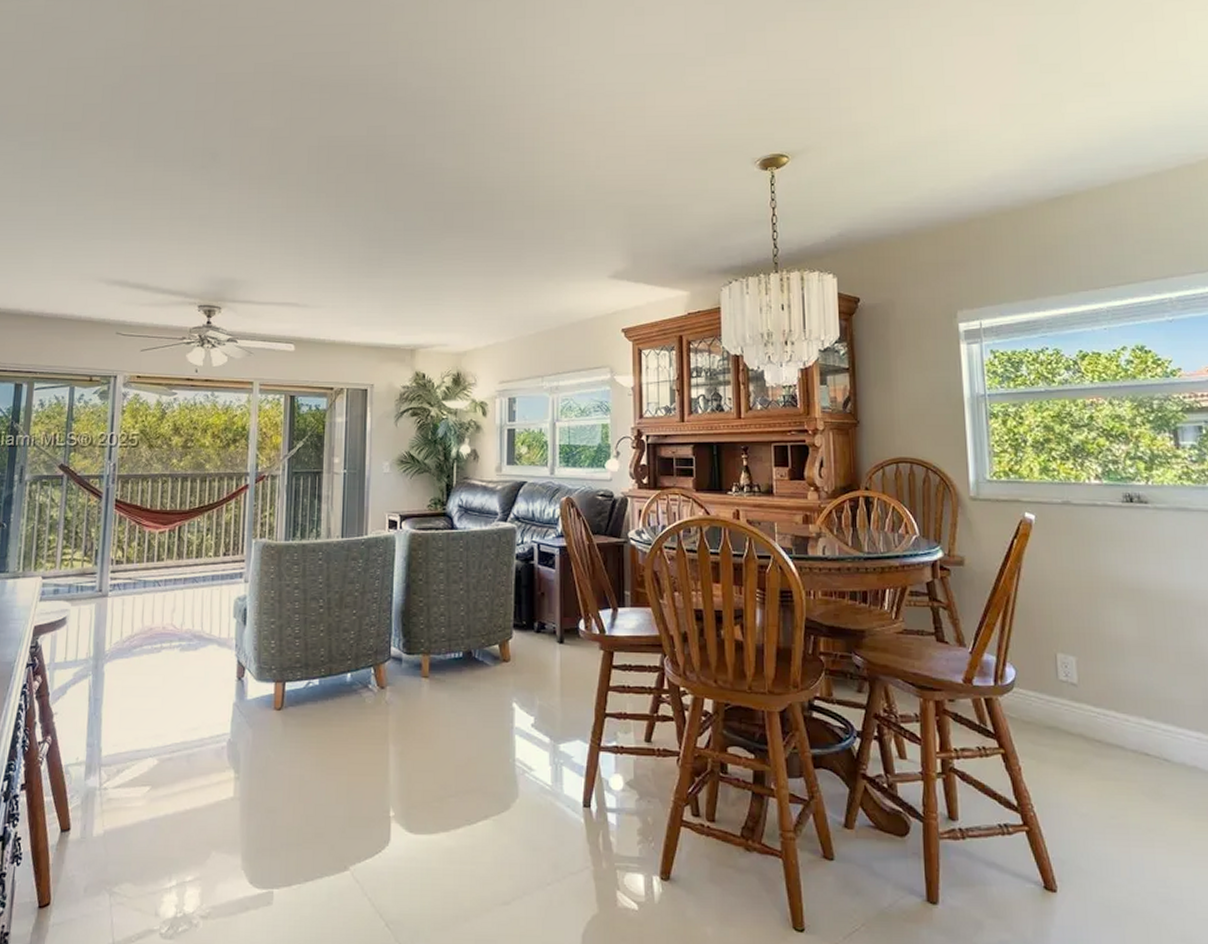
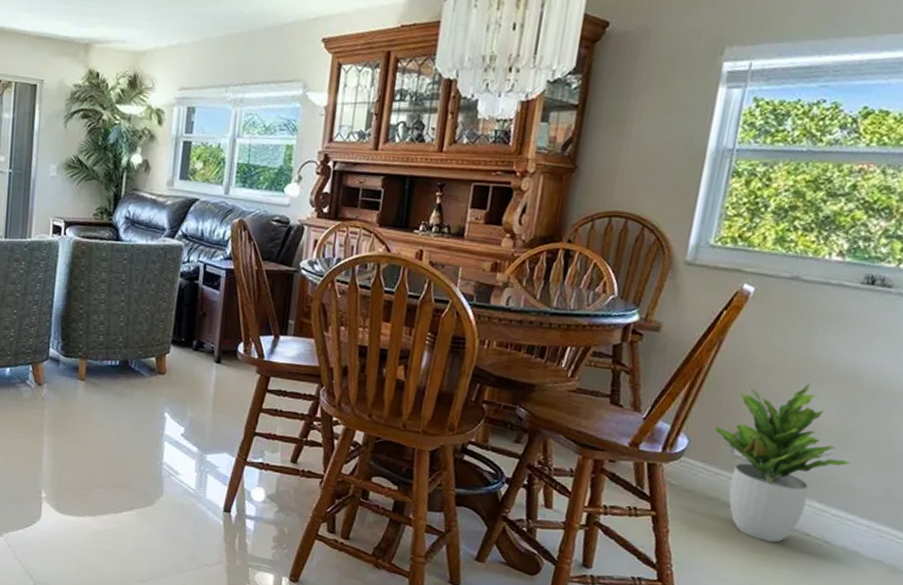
potted plant: none [1036,600,1163,767] -> present [715,383,850,543]

